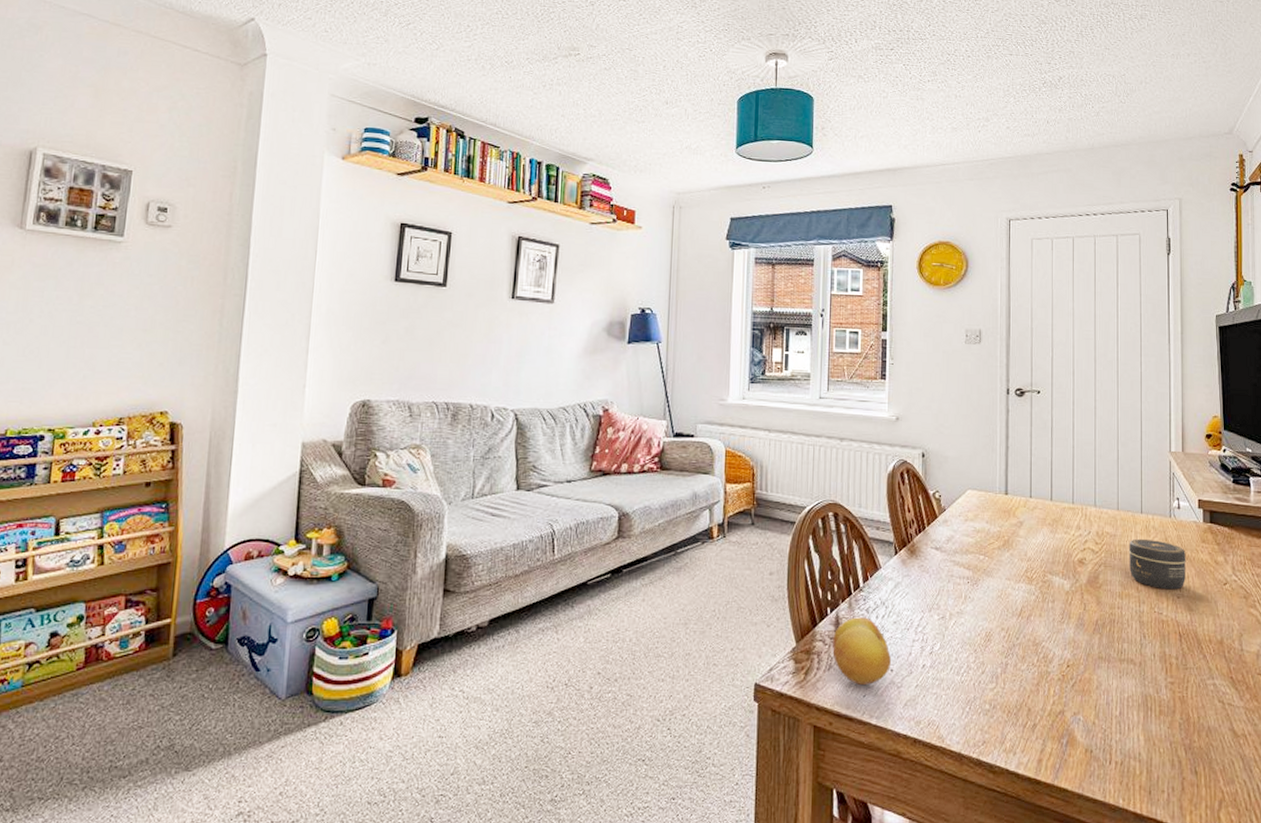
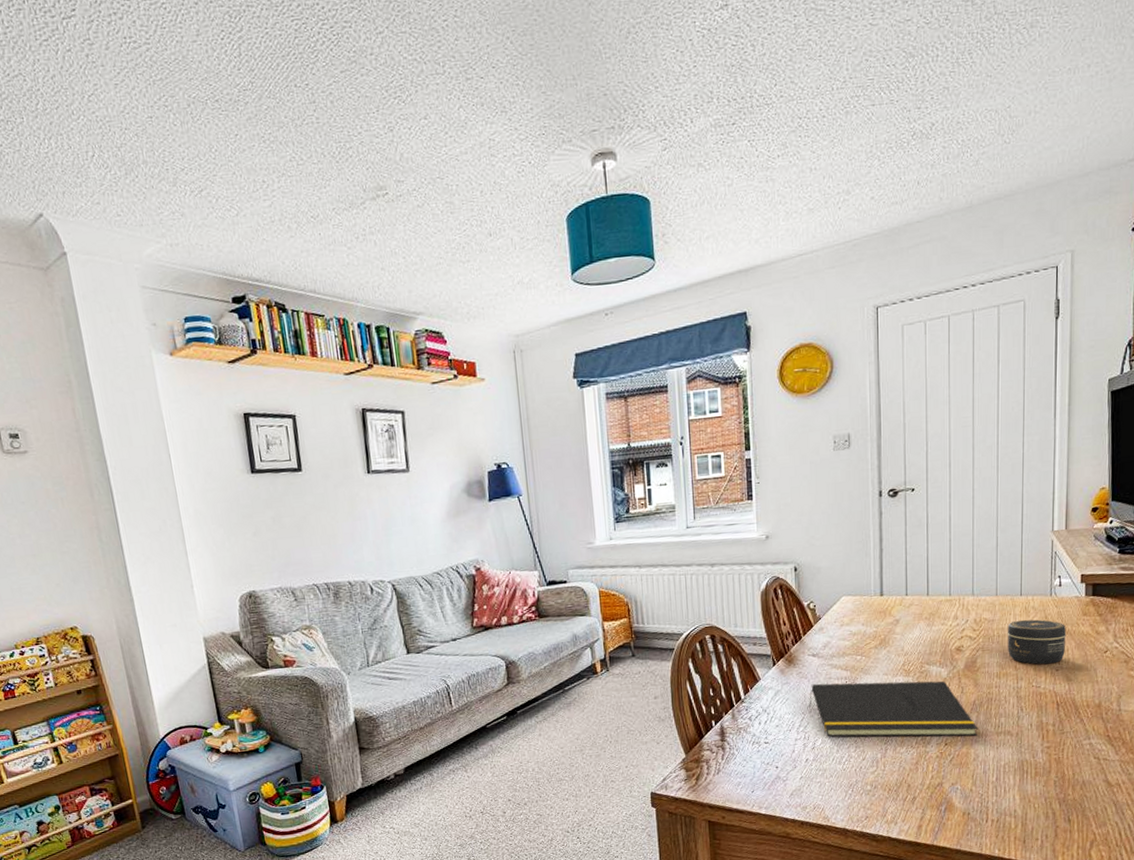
fruit: present [832,617,891,686] -> none [719,725,776,783]
notepad: none [929,580,1100,660] -> present [809,681,977,737]

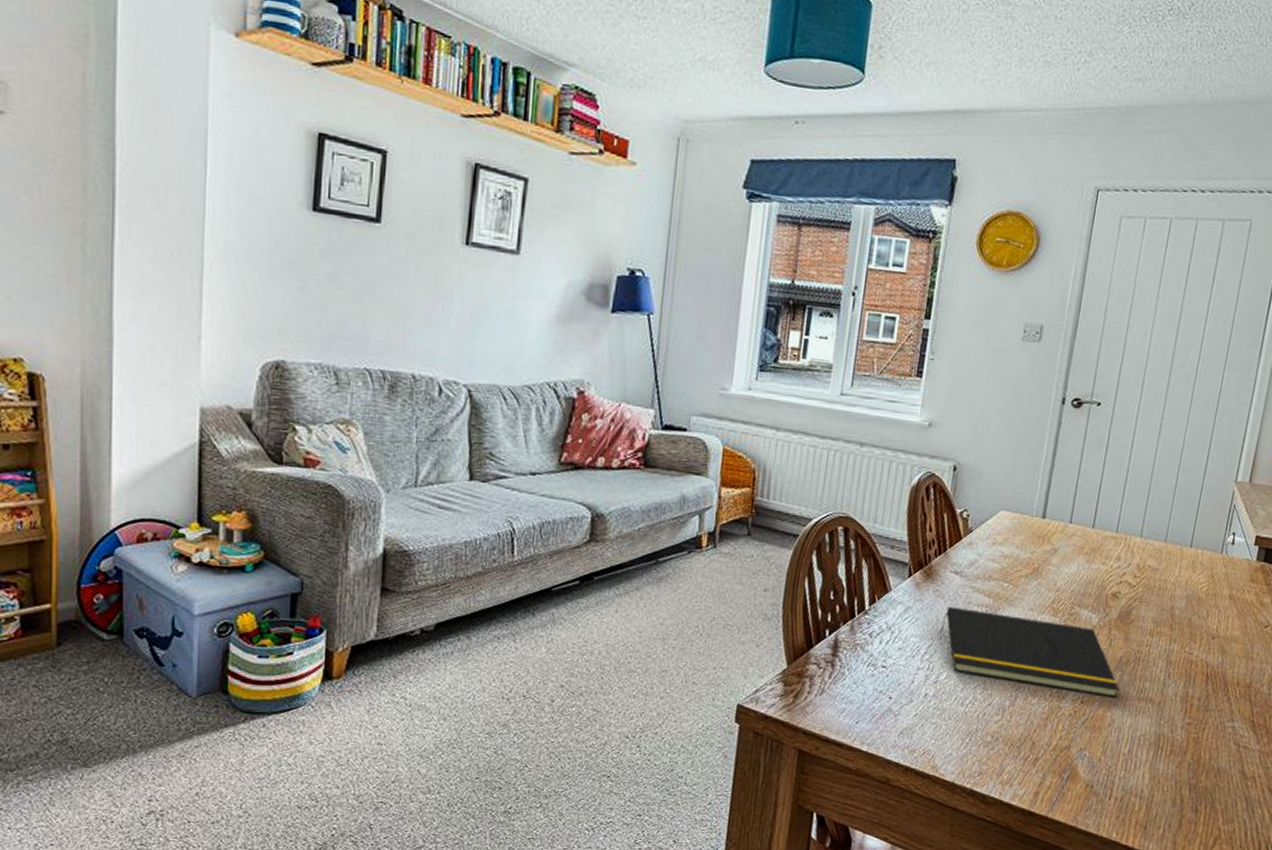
jar: present [1007,619,1067,665] -> none [1166,574,1231,630]

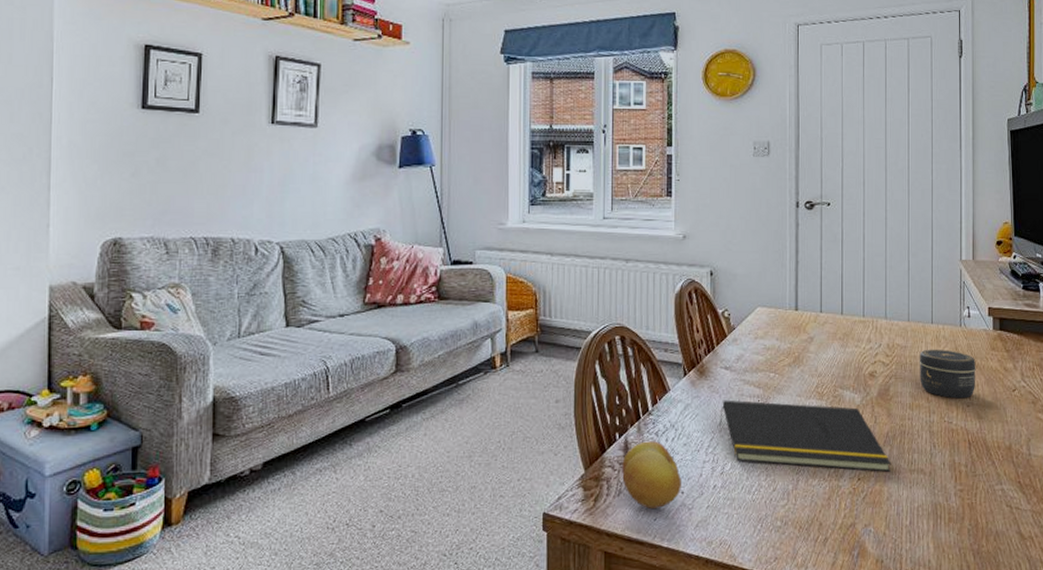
fruit: none [827,641,891,712] -> present [622,441,681,510]
jar: none [1166,574,1231,630] -> present [919,349,976,399]

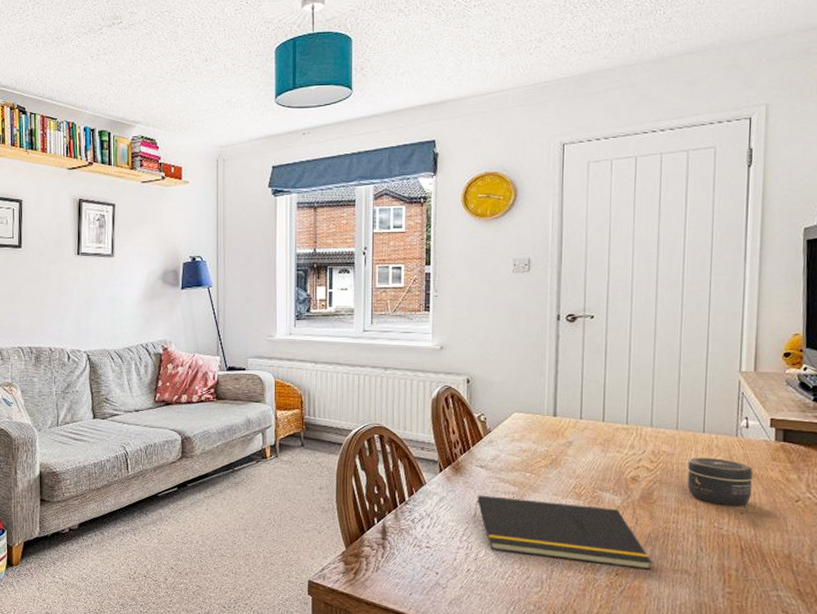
fruit: present [622,441,681,510] -> none [380,527,436,586]

